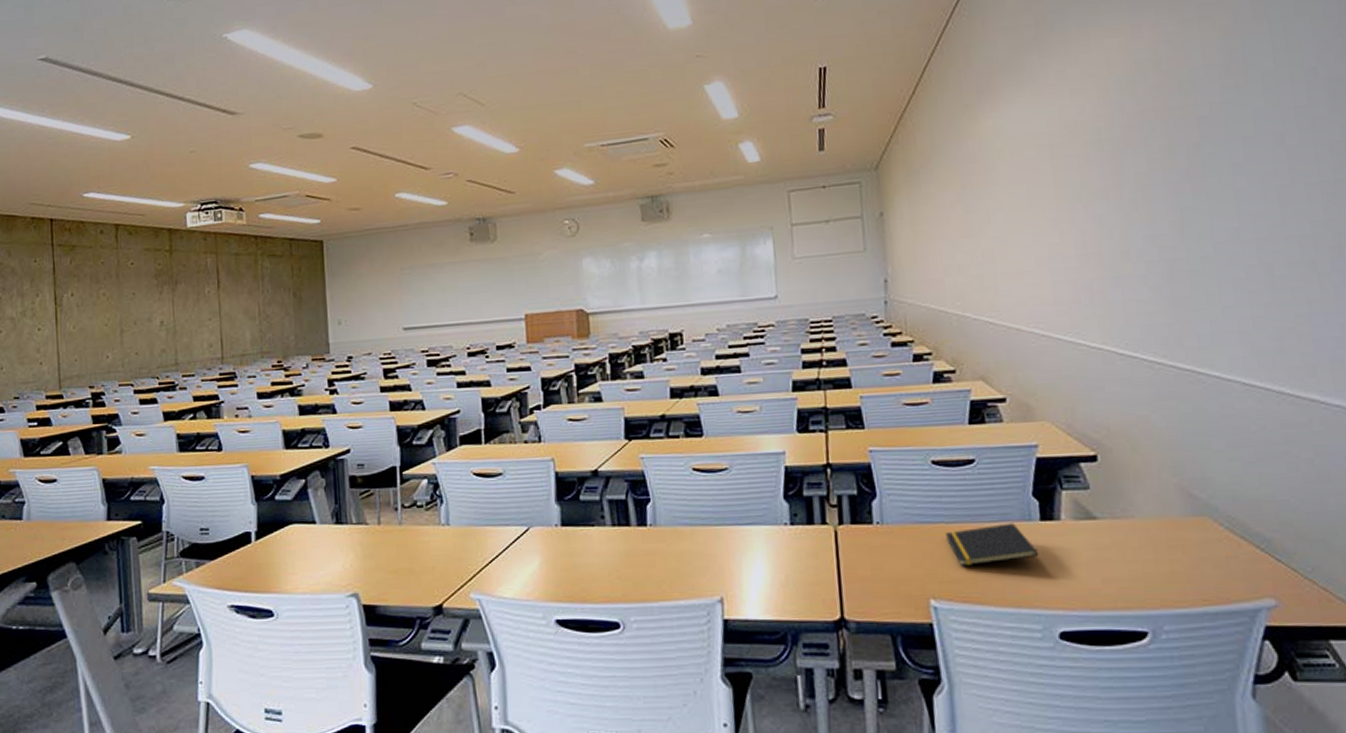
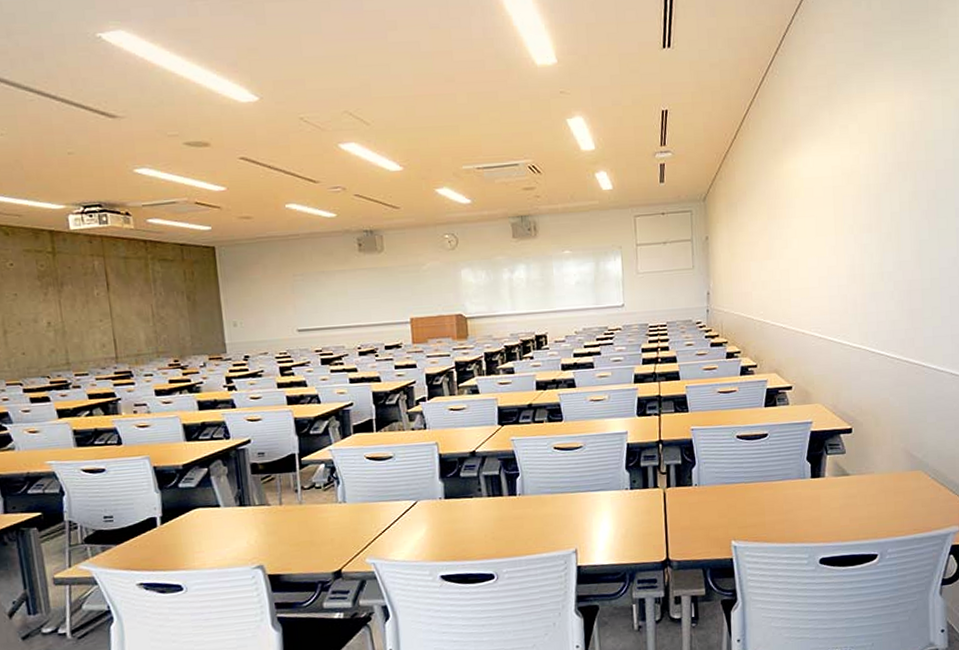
notepad: present [944,523,1039,566] -> none [744,481,809,514]

